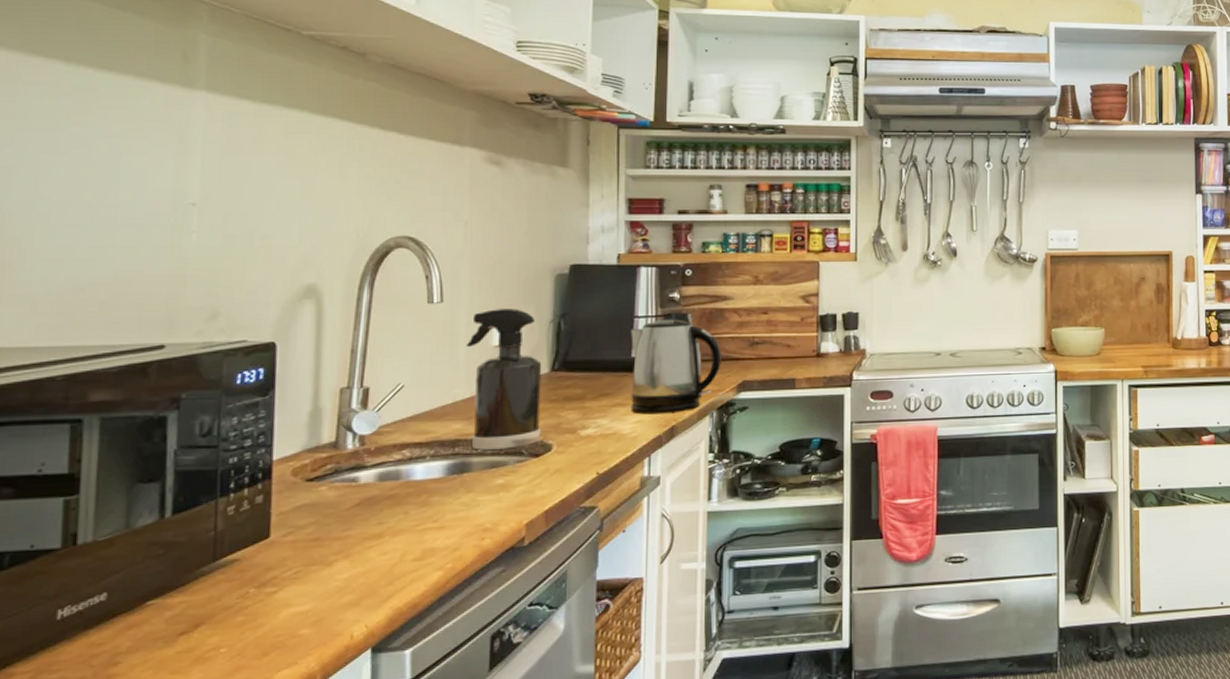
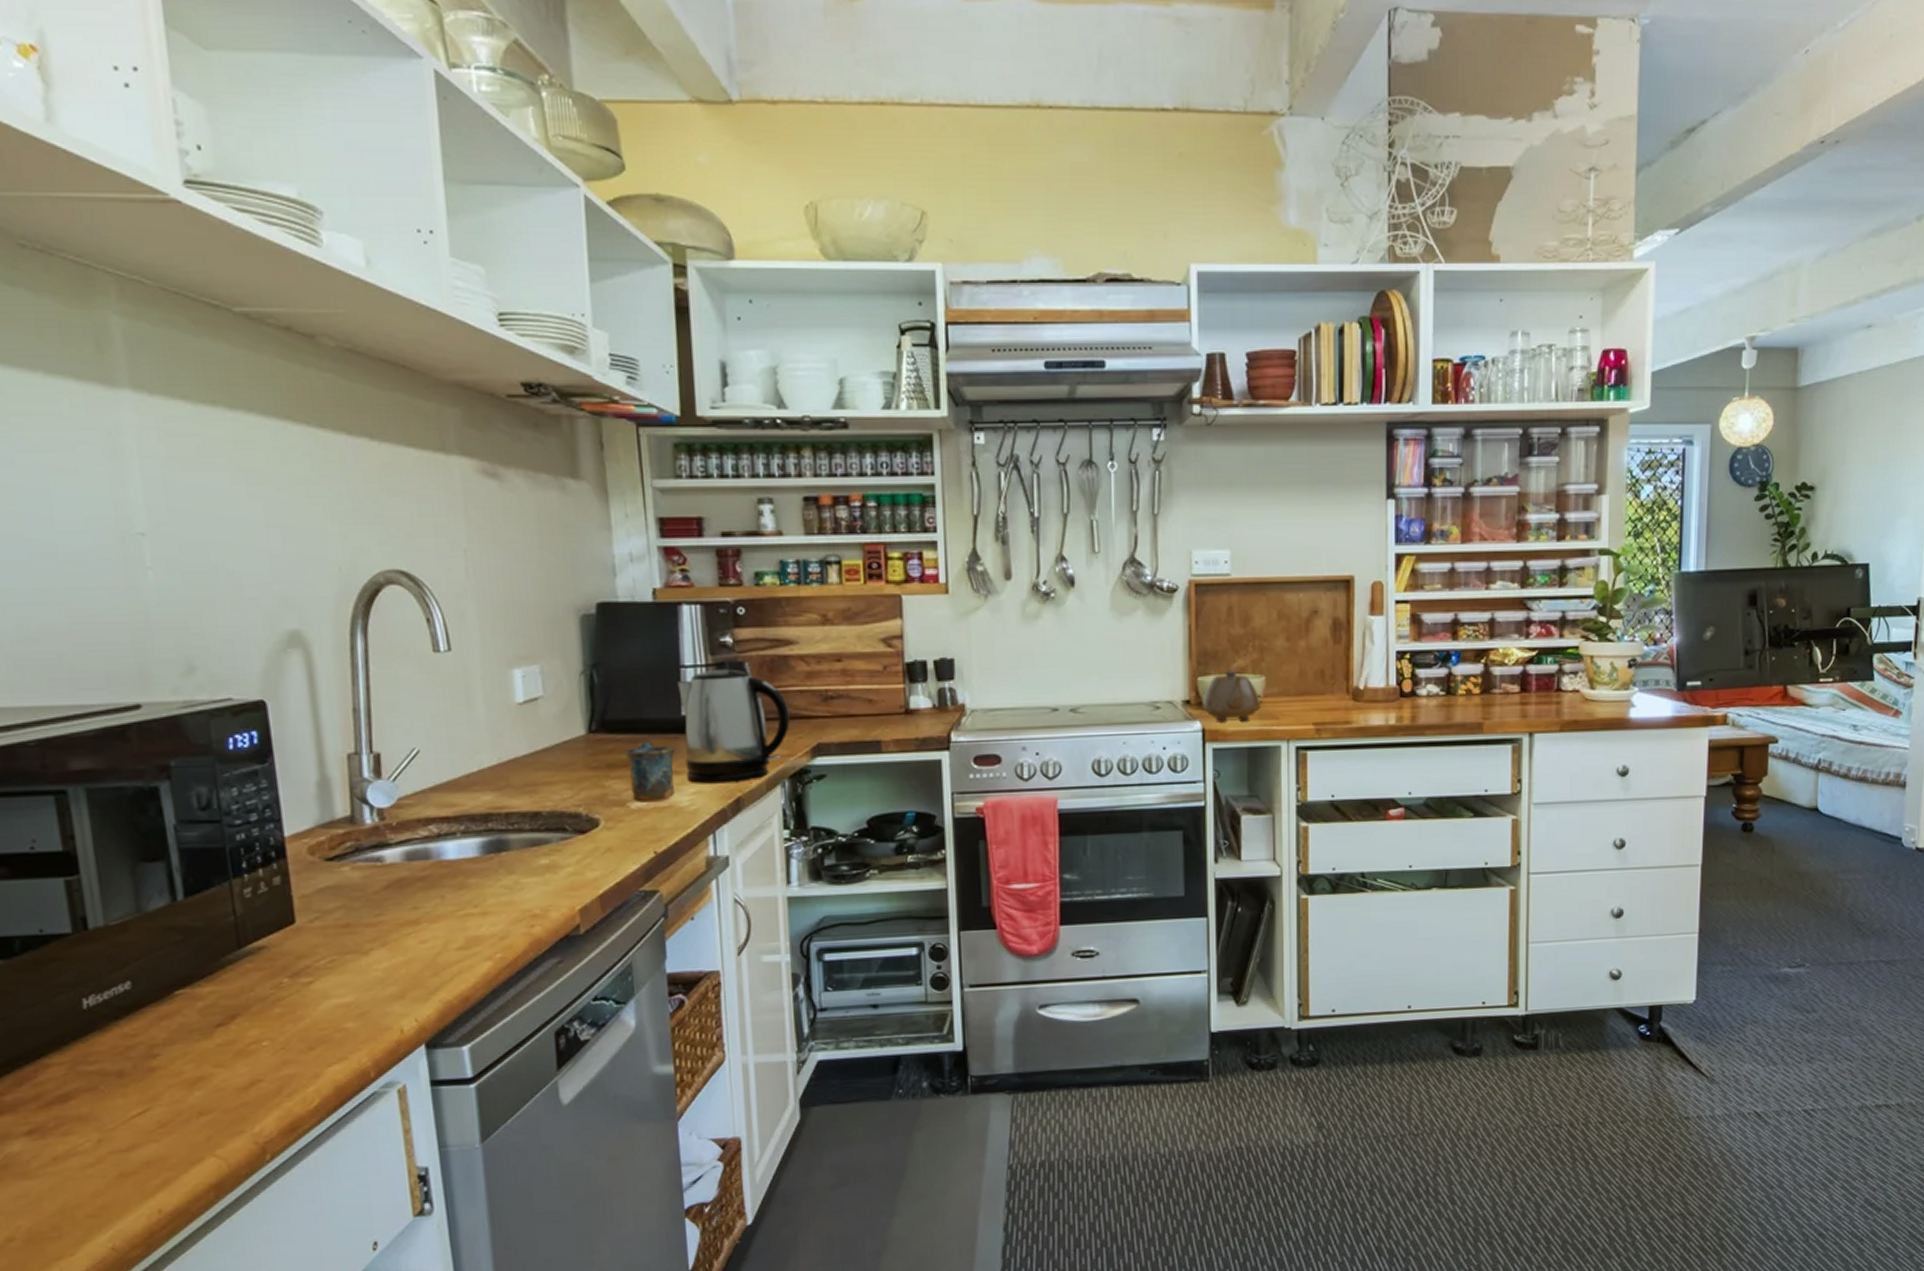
spray bottle: present [465,309,542,450] -> none [484,658,586,826]
mug: none [579,378,624,430] -> present [623,741,676,803]
teapot: none [1055,323,1100,365] -> present [1202,669,1259,722]

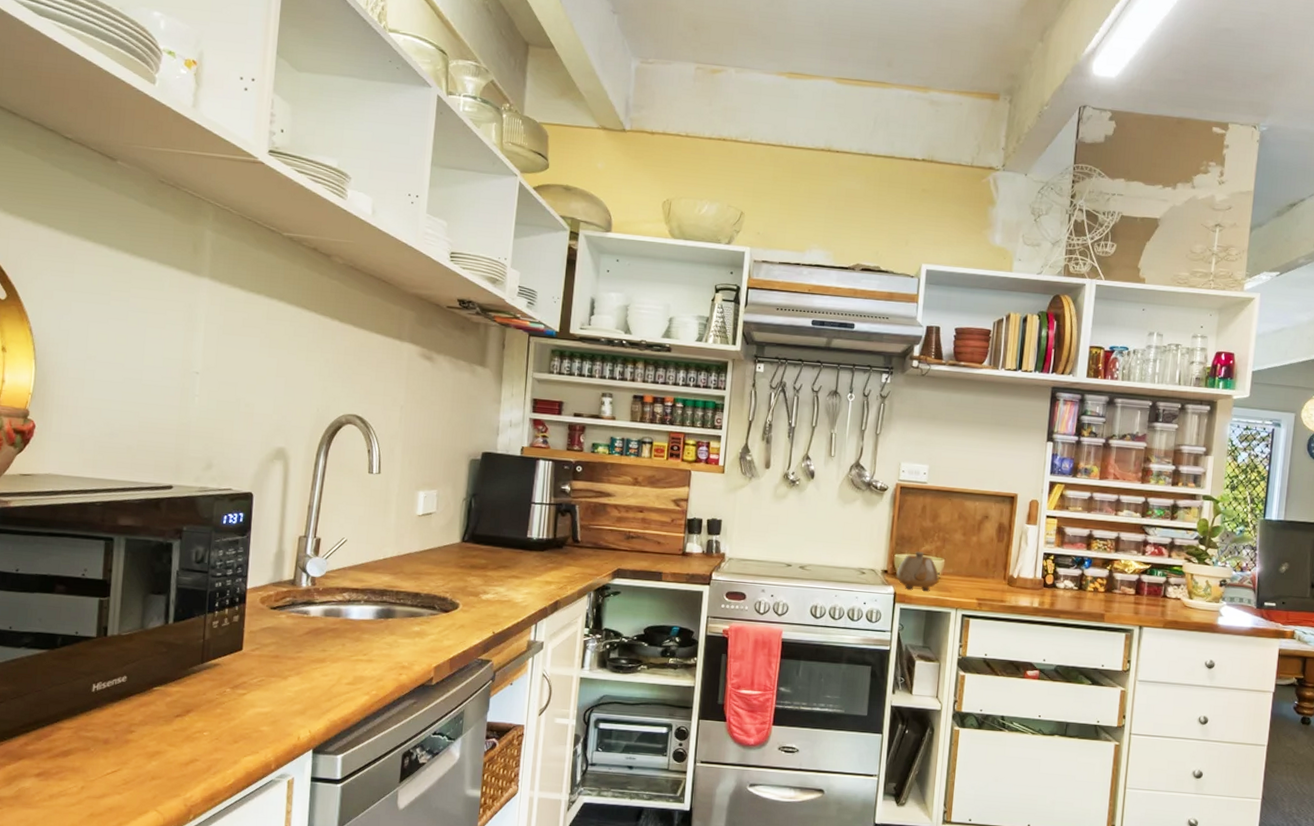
mug: present [623,741,676,803] -> none [483,552,520,597]
kettle: present [678,668,790,785] -> none [523,507,602,590]

